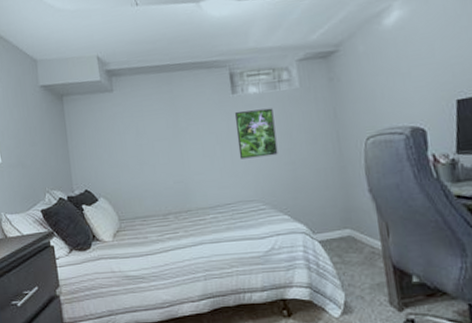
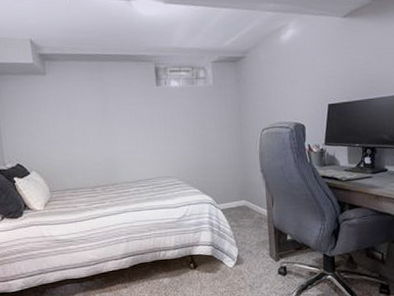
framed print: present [234,108,278,159] -> none [157,100,193,142]

